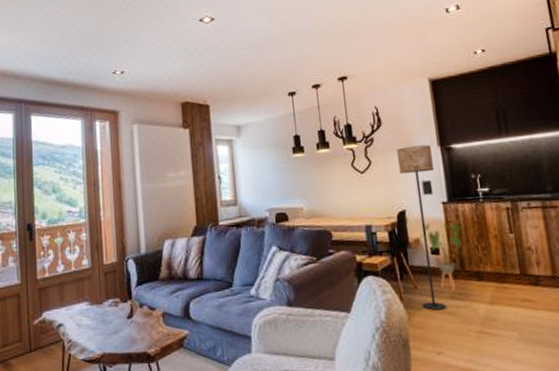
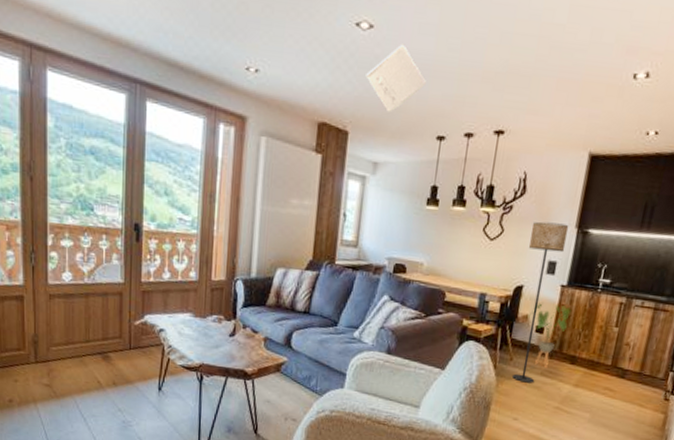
toilet paper roll: none [215,27,268,82] -> present [366,44,426,113]

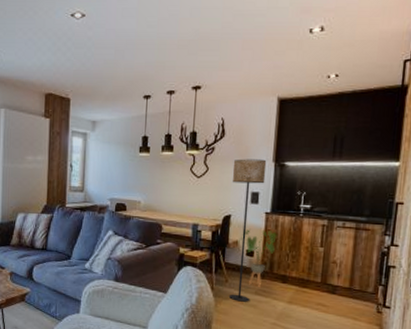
toilet paper roll: present [366,44,426,113] -> none [81,26,131,80]

